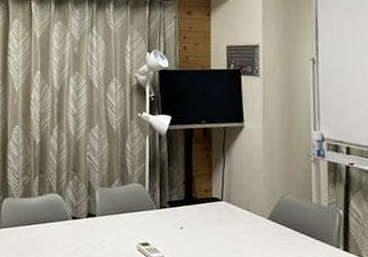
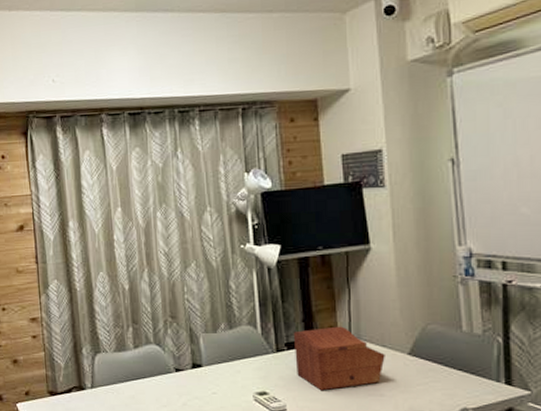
sewing box: none [175,190,249,246] -> present [293,326,385,391]

